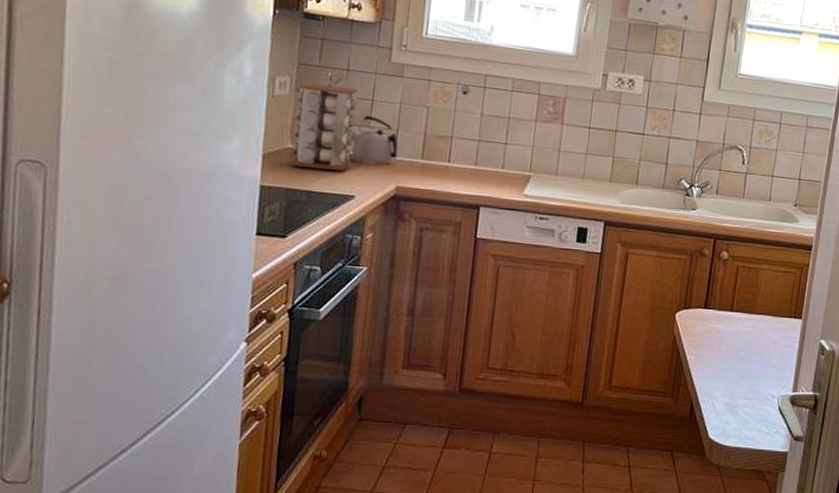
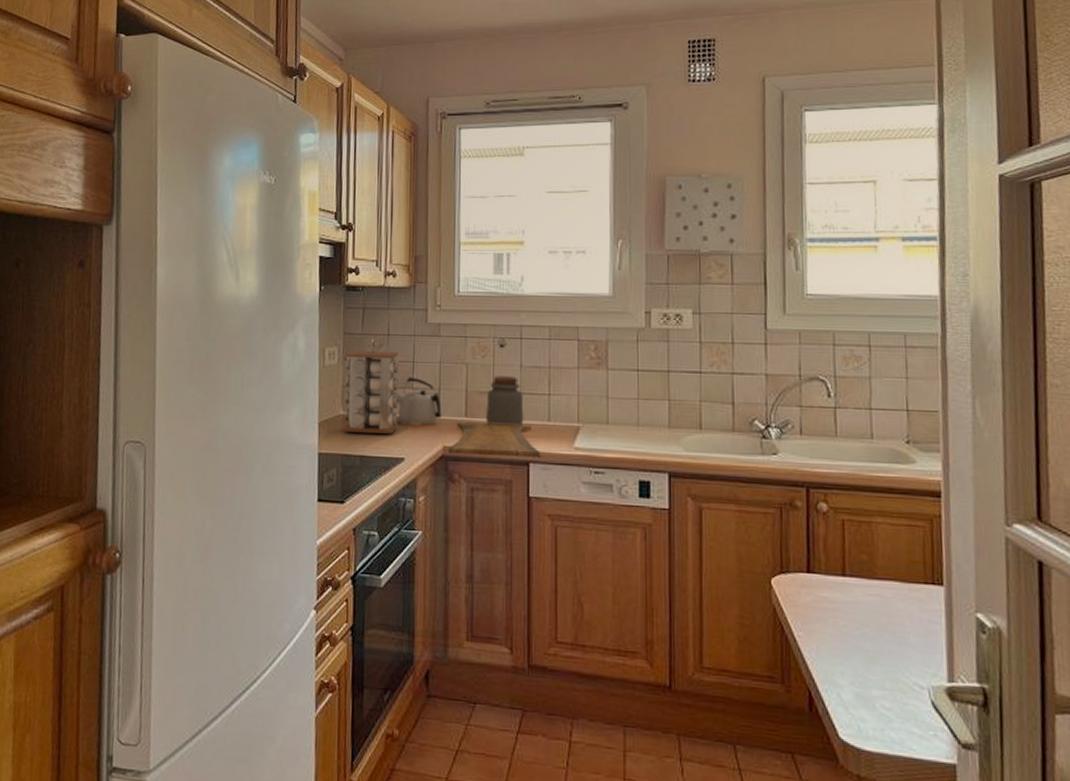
cutting board: none [400,164,491,203] -> present [448,422,540,458]
jar: none [442,121,481,172] -> present [486,376,524,426]

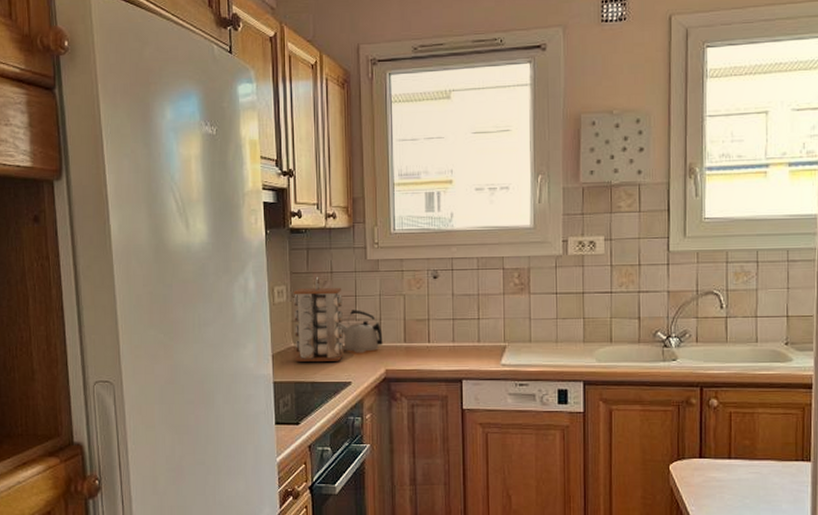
cutting board: present [448,422,540,458] -> none [390,347,471,376]
jar: present [486,376,524,426] -> none [423,304,457,349]

